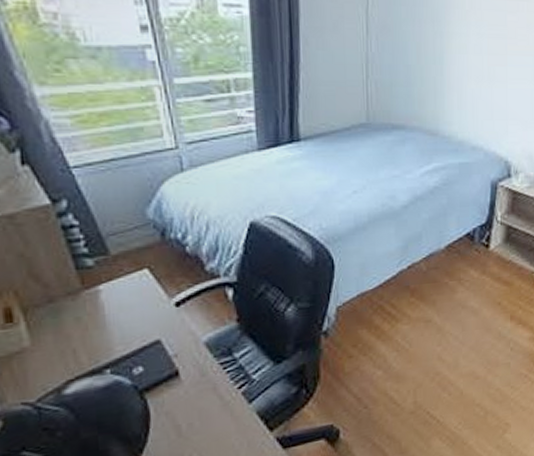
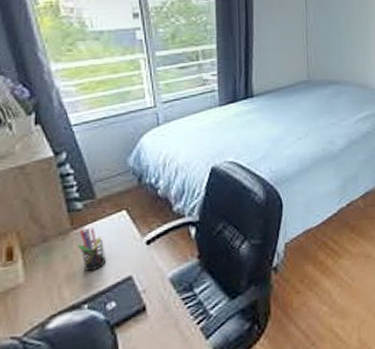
pen holder: none [92,287,129,335] -> present [78,228,107,272]

